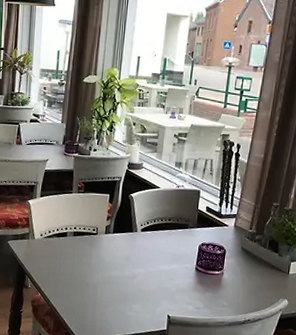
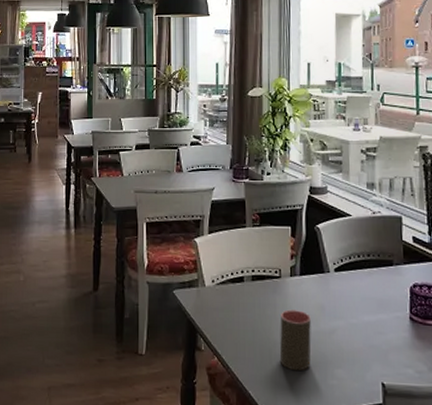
cup: none [90,259,118,306] -> present [279,309,311,372]

